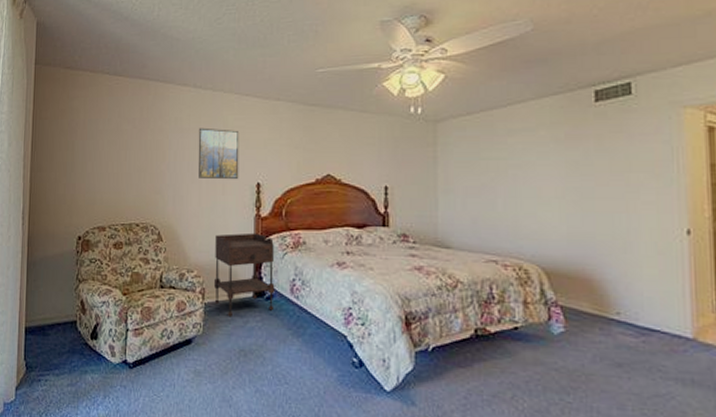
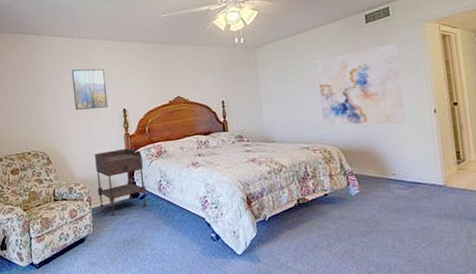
wall art: none [518,132,644,244] -> present [316,42,406,125]

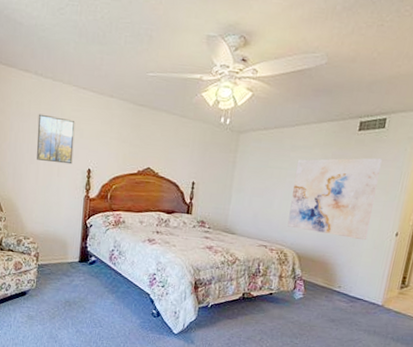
side table: present [94,148,147,217] -> none [46,209,99,277]

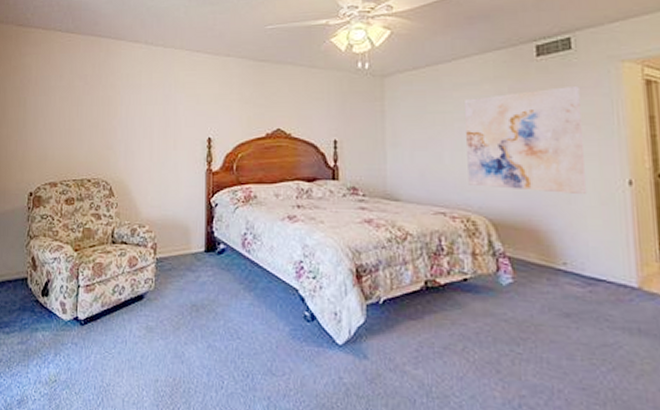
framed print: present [36,114,75,165] -> none [149,83,190,135]

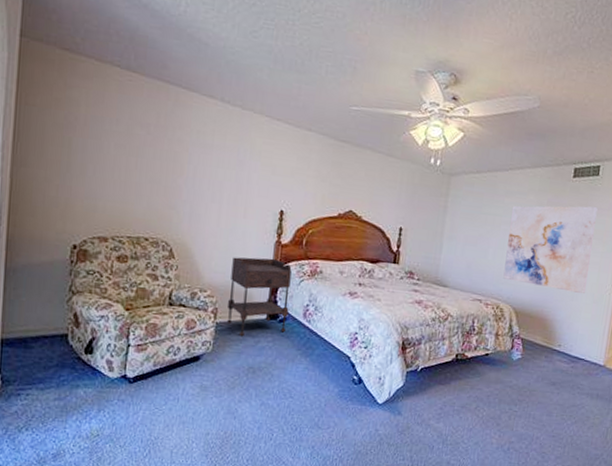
side table: none [165,187,226,272] -> present [226,257,292,337]

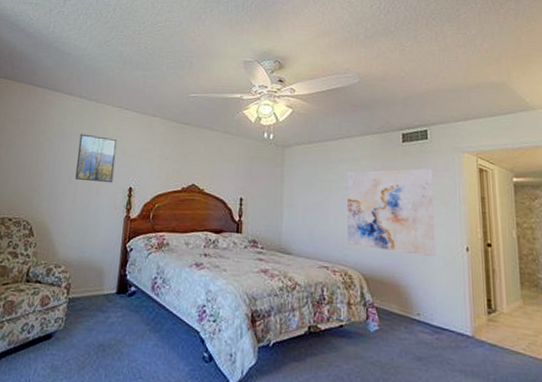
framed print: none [219,145,267,205] -> present [75,133,117,183]
side table: present [226,257,292,337] -> none [78,232,140,313]

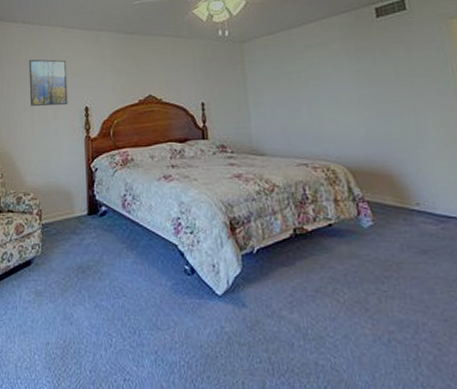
wall art: present [346,168,437,258] -> none [315,41,432,140]

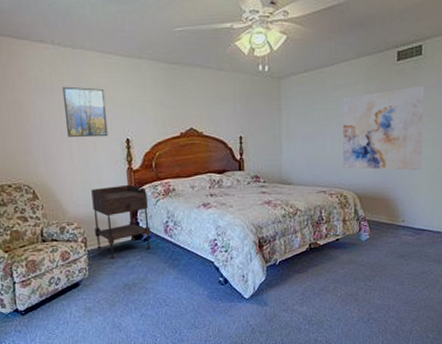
side table: none [49,153,108,236] -> present [91,184,151,260]
wall art: none [315,41,432,140] -> present [342,85,424,171]

